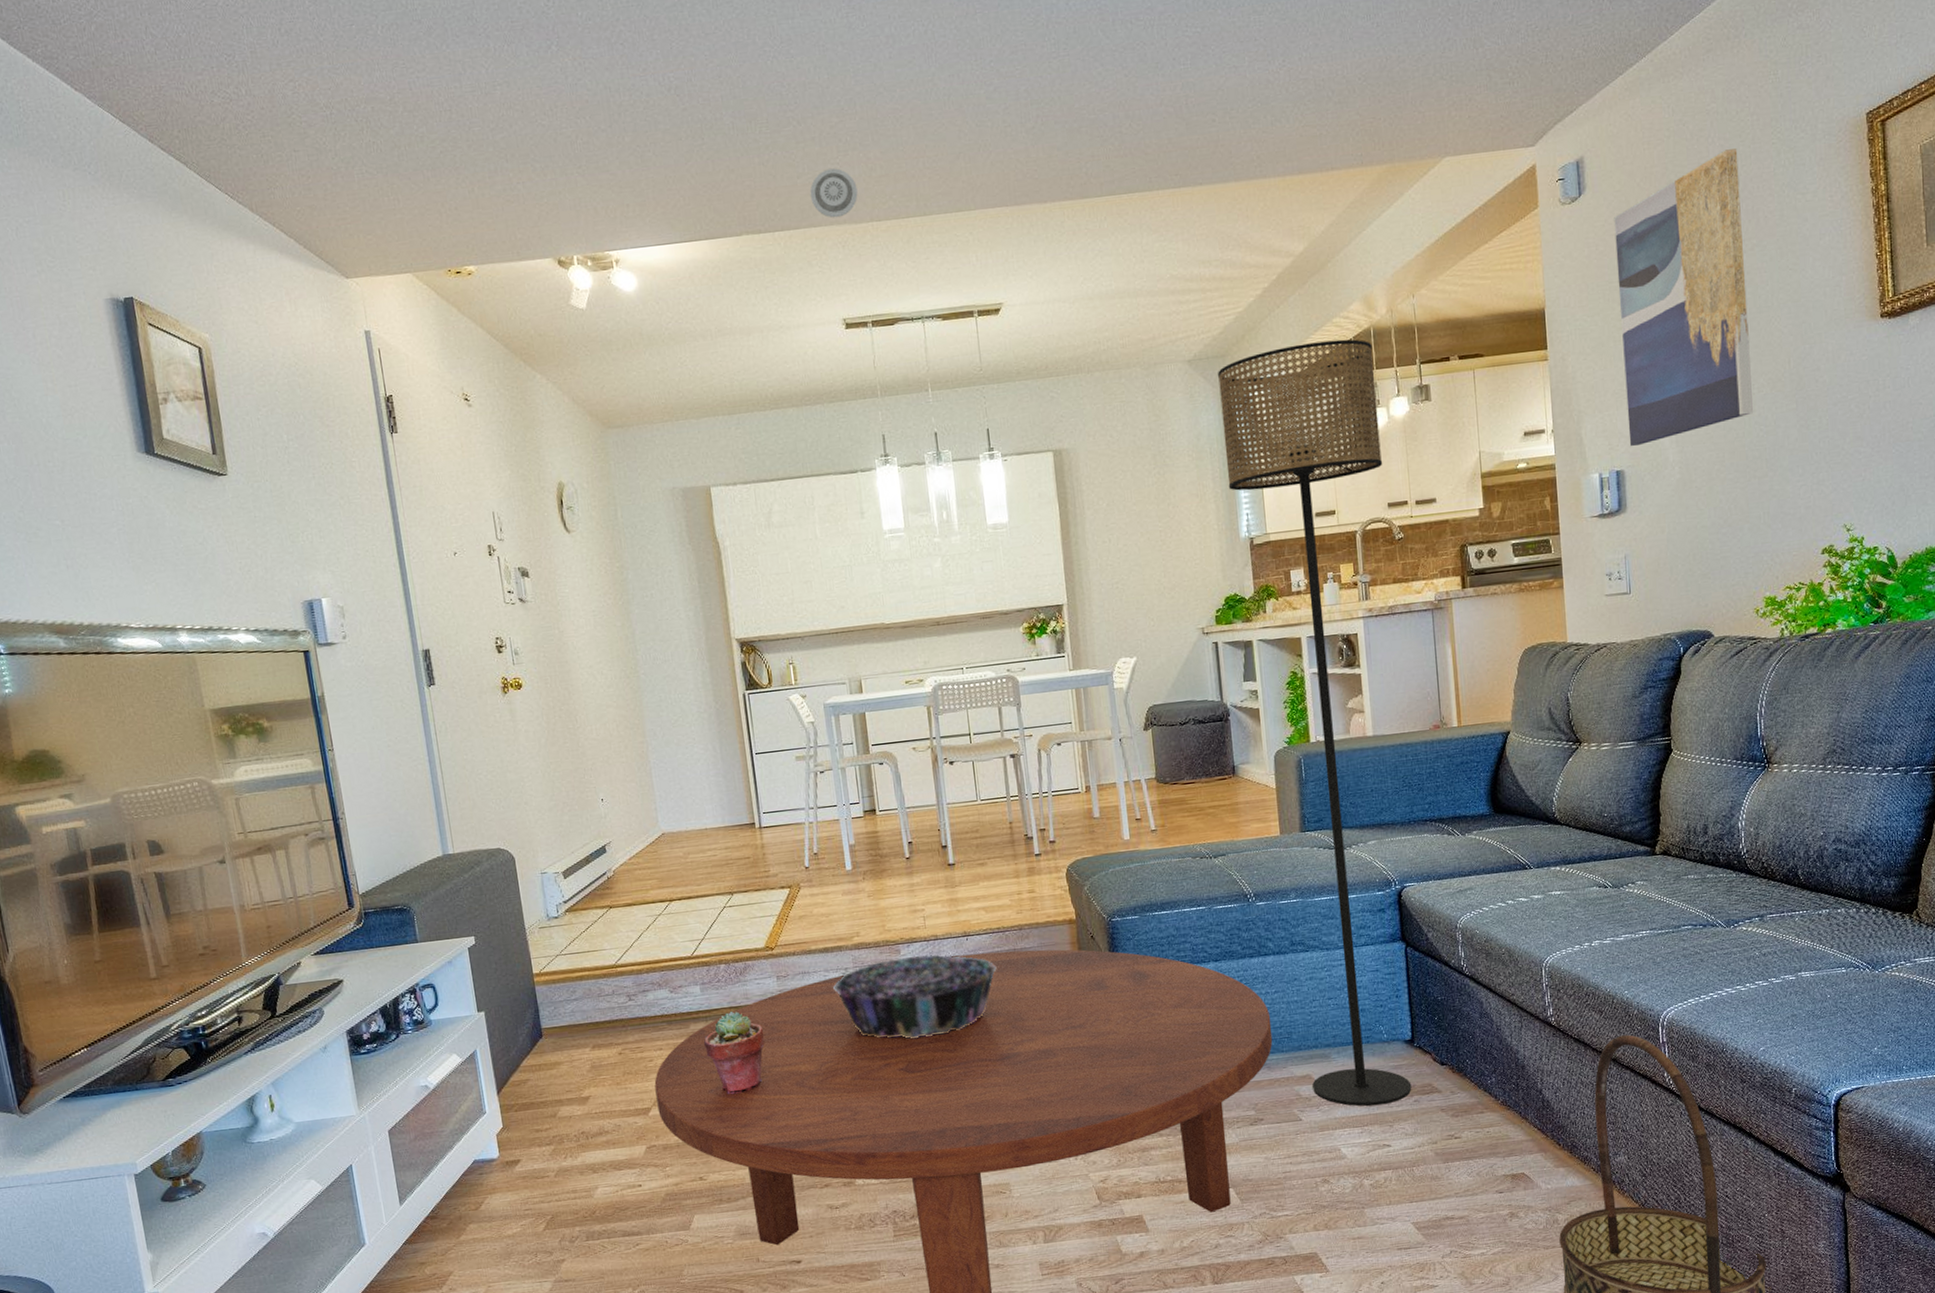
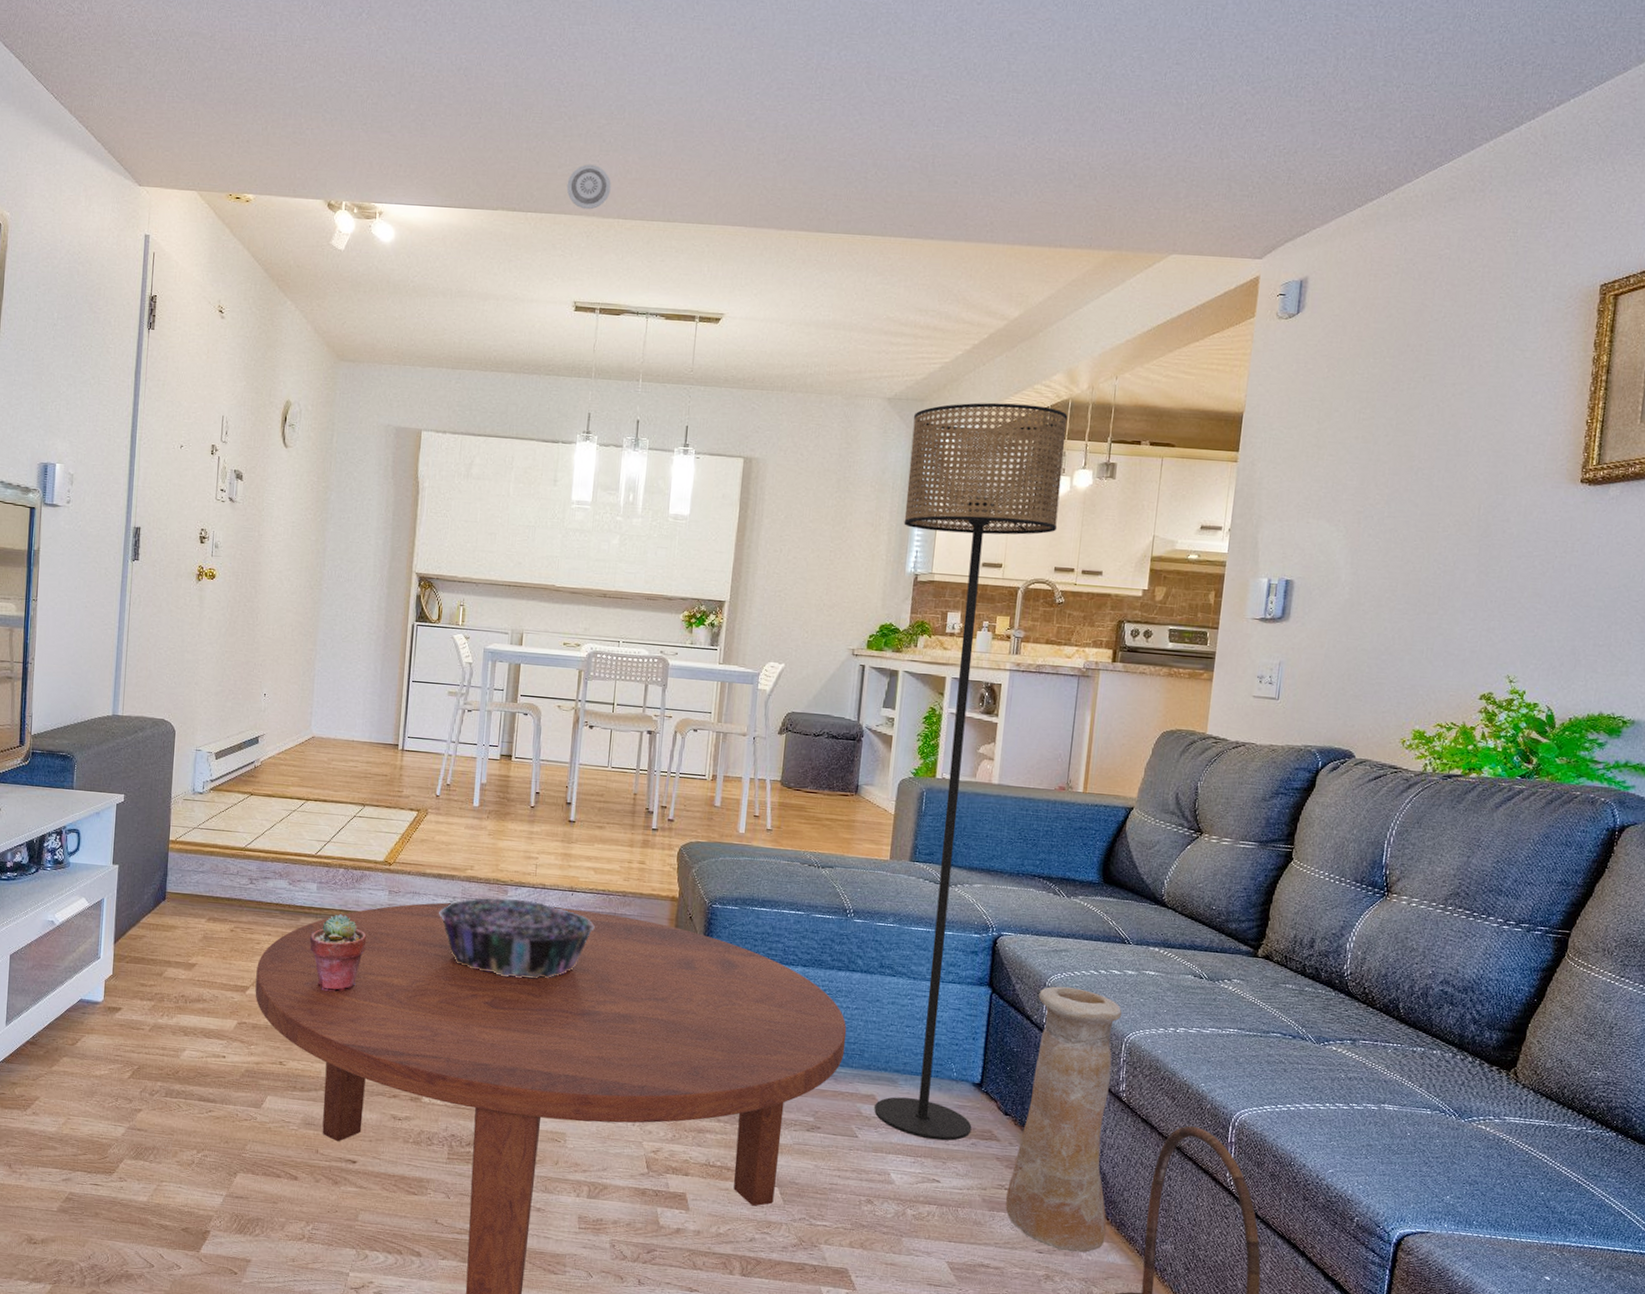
vase: none [1452,923,1560,1186] -> present [1005,986,1122,1253]
wall art: present [1614,148,1754,446] -> none [1304,295,1464,560]

